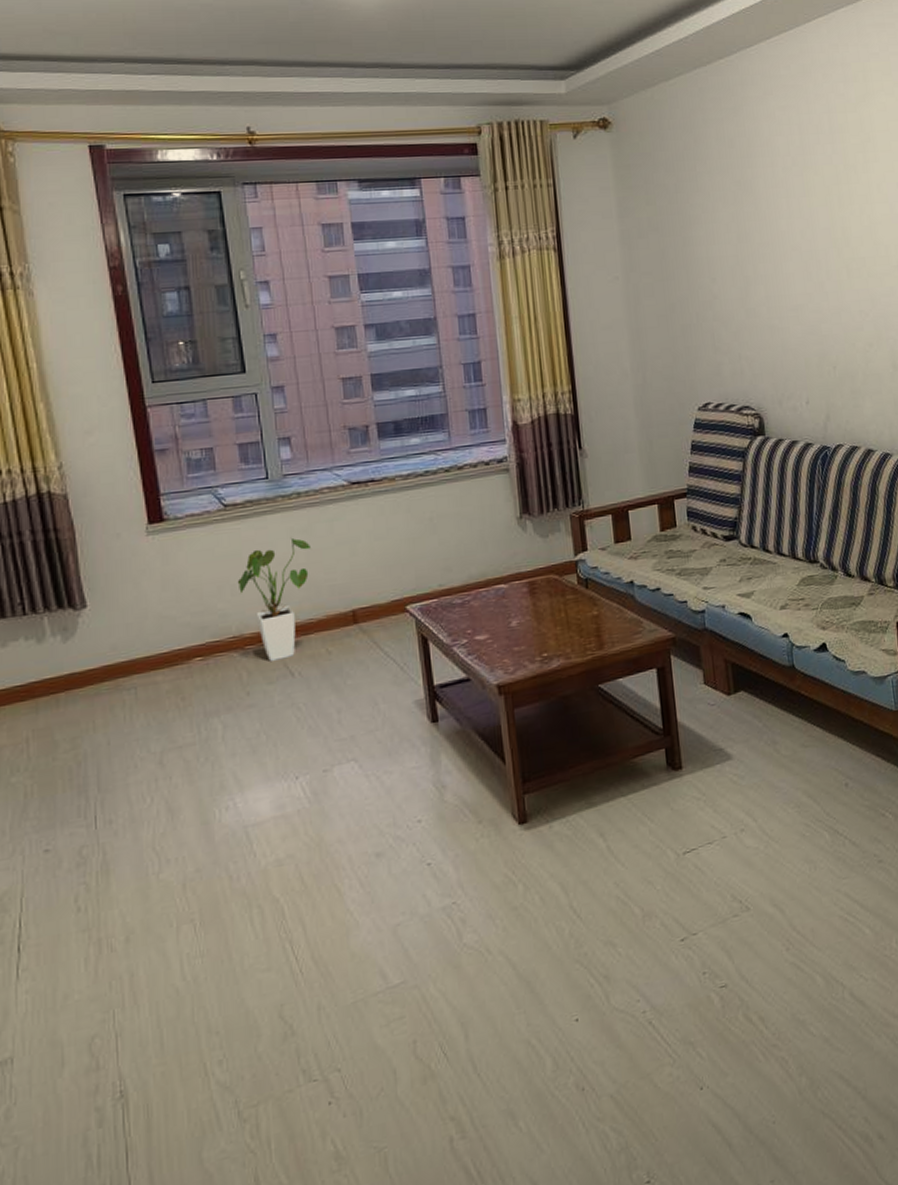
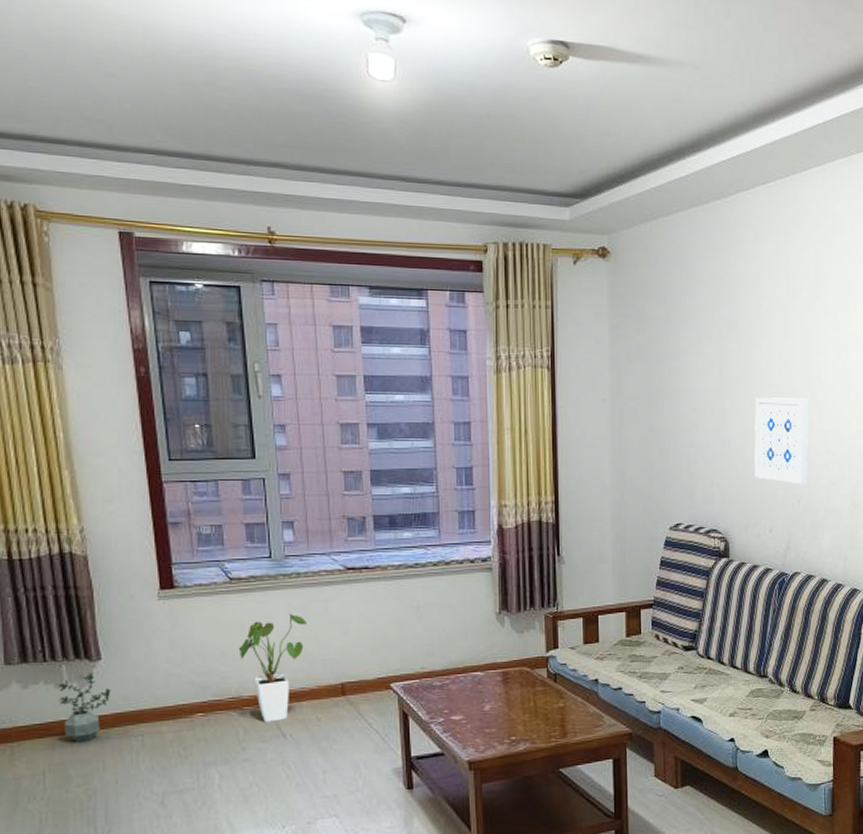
potted plant: none [39,622,99,703] -> present [57,672,111,743]
wall art: none [778,257,841,350] -> present [754,397,809,485]

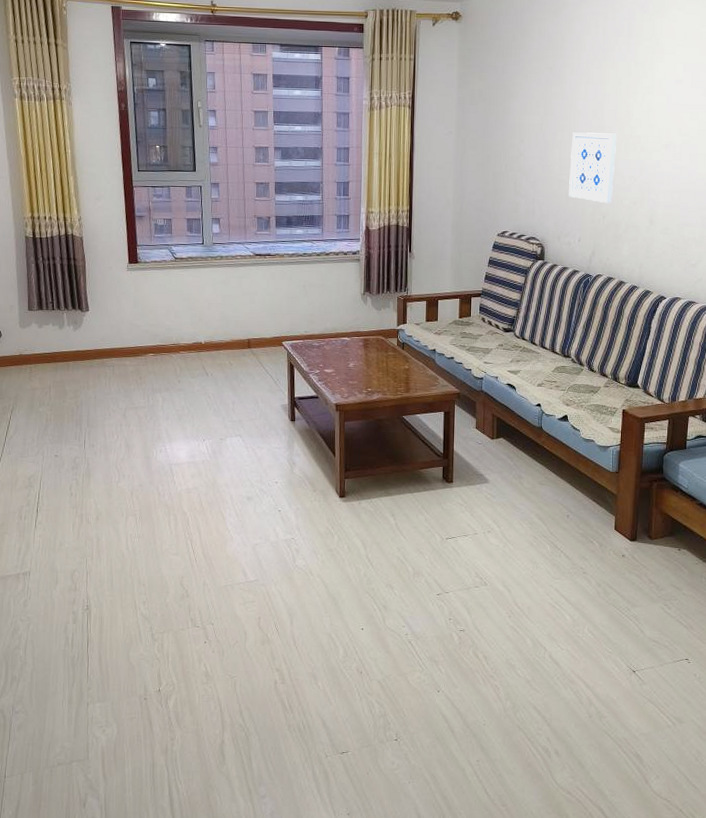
potted plant: present [57,672,111,743] -> none [60,319,95,368]
house plant: present [238,613,307,722] -> none [179,285,226,364]

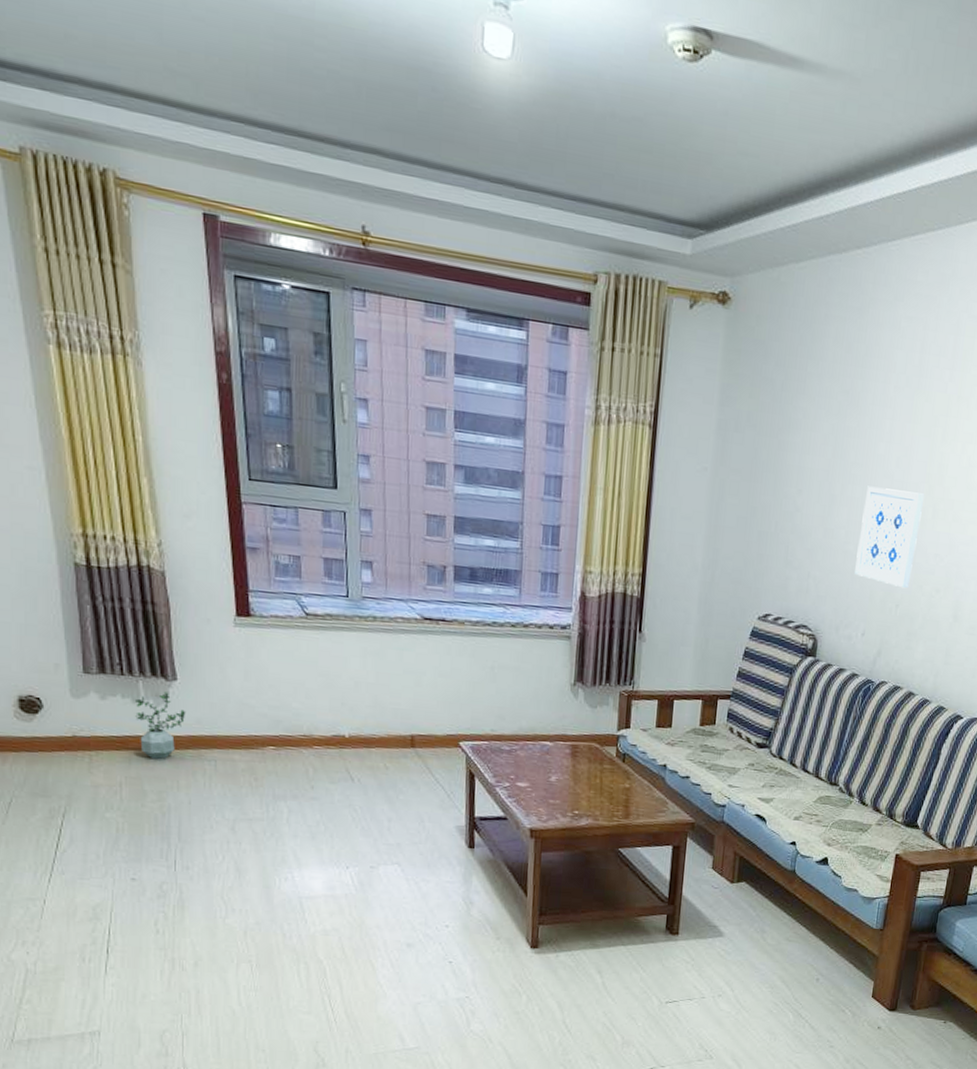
potted plant: none [60,319,95,368] -> present [134,692,186,760]

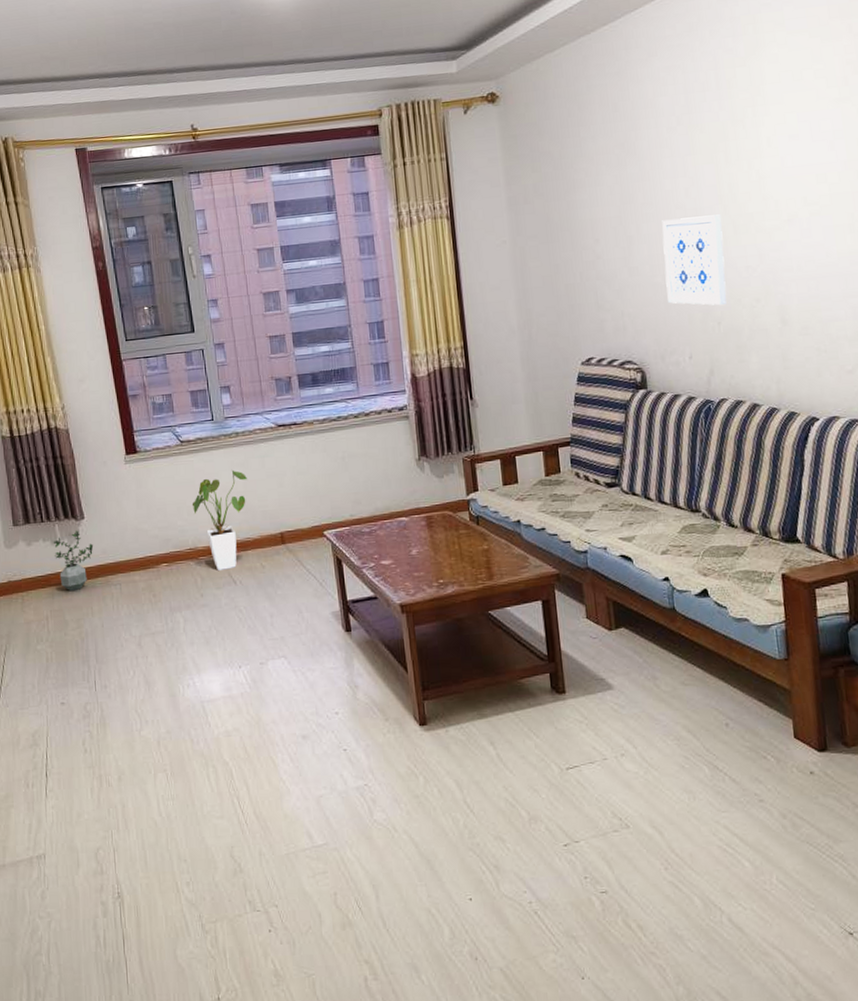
house plant: none [311,657,380,765] -> present [192,469,247,570]

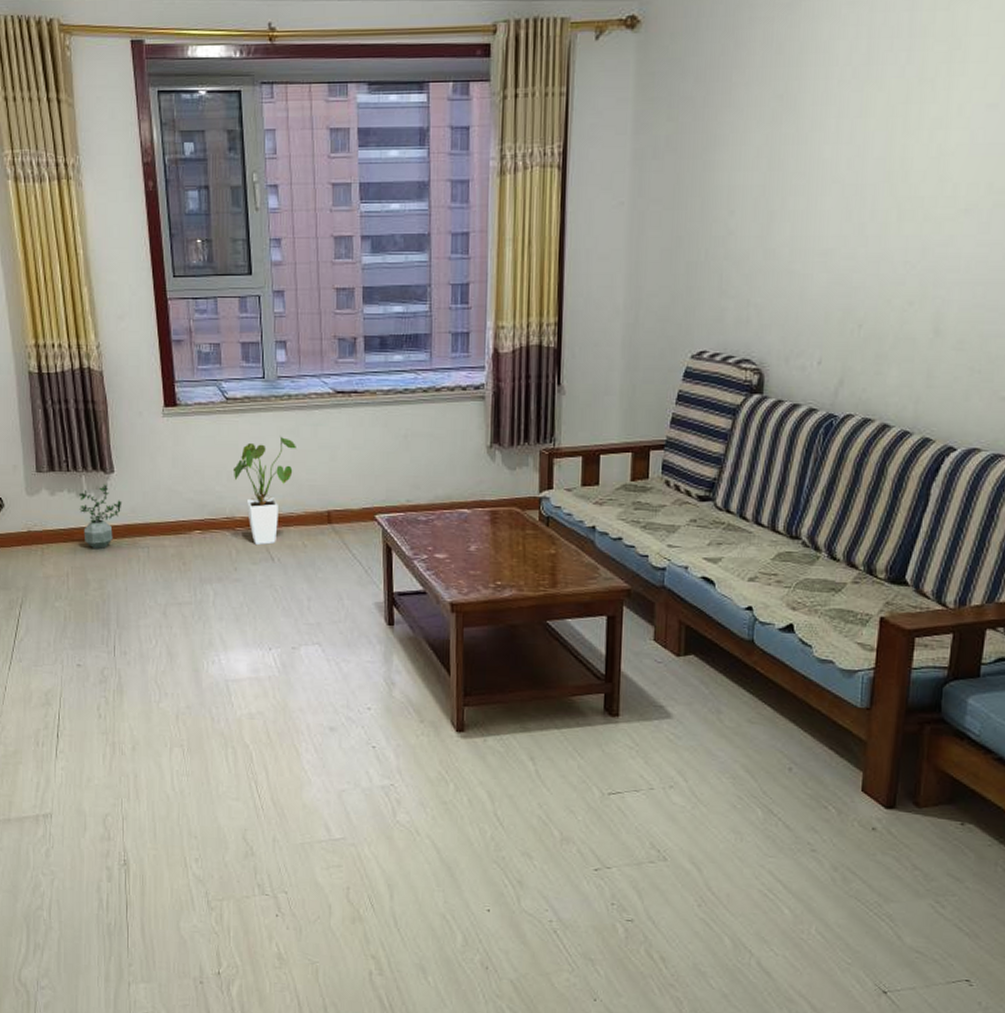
wall art: present [662,214,727,306] -> none [804,195,886,305]

